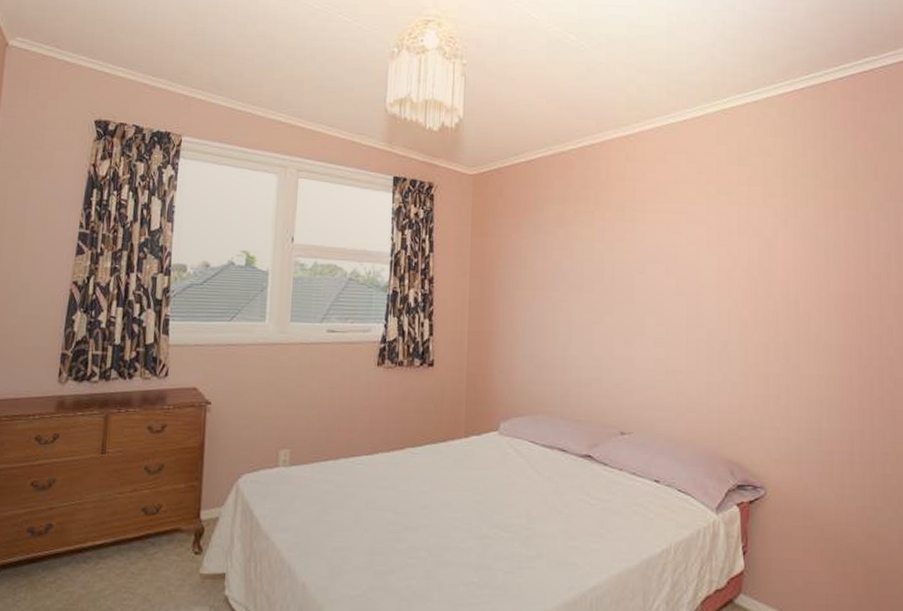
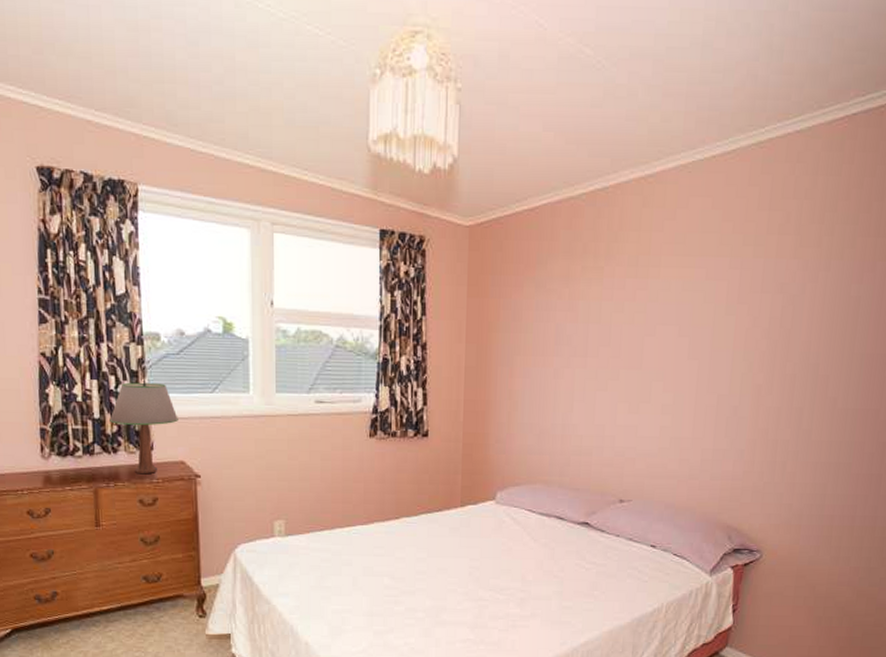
table lamp: none [129,308,195,401] -> present [109,379,178,475]

